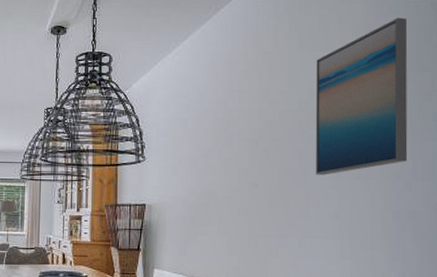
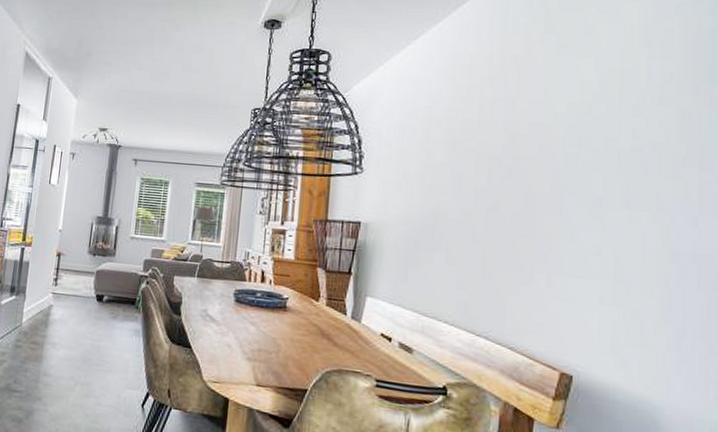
wall art: present [315,18,408,175] -> none [571,19,699,203]

